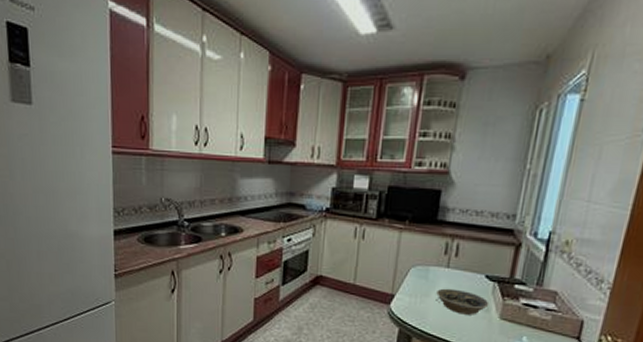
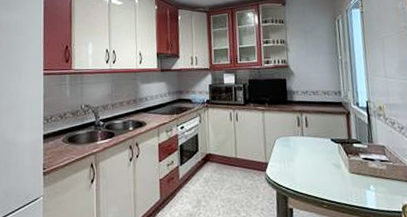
bowl: present [436,288,490,315] -> none [298,152,339,173]

